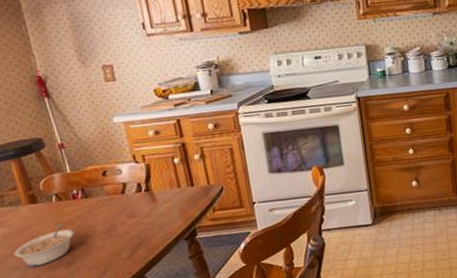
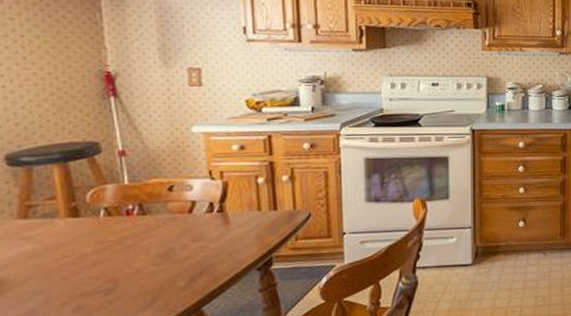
legume: present [13,223,75,267] -> none [37,242,122,293]

